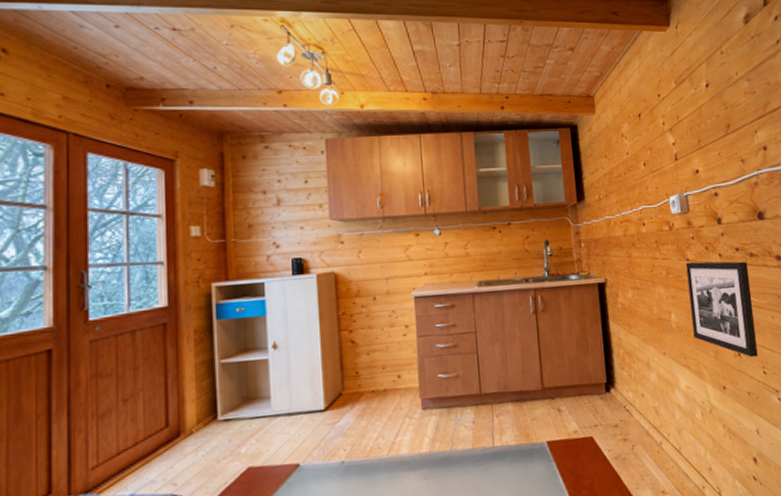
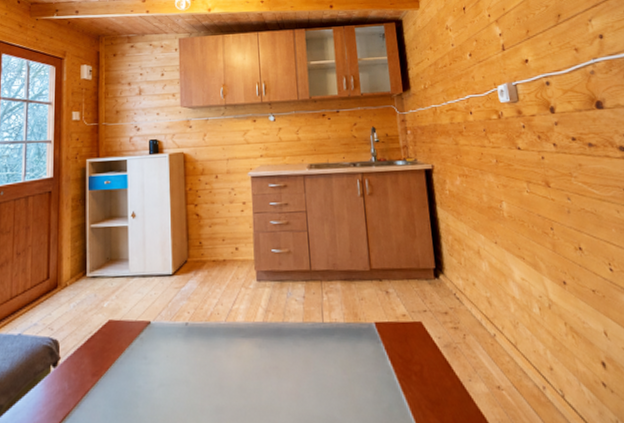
picture frame: present [685,261,758,358] -> none [516,150,602,253]

